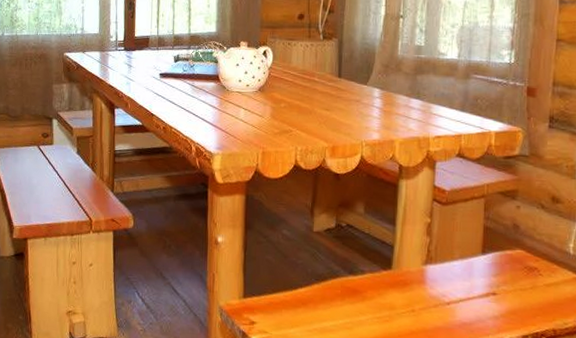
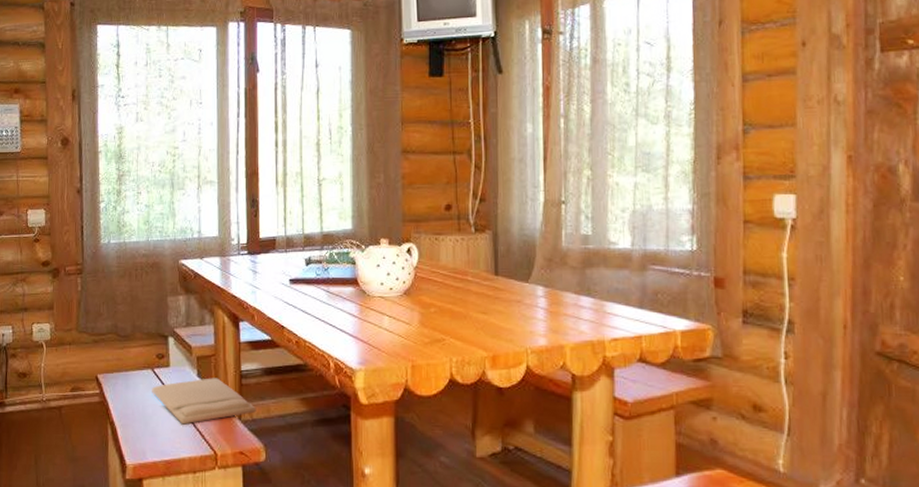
cushion: none [37,155,127,194] -> present [152,378,257,425]

